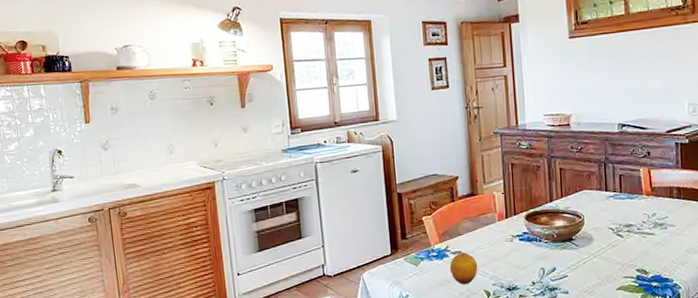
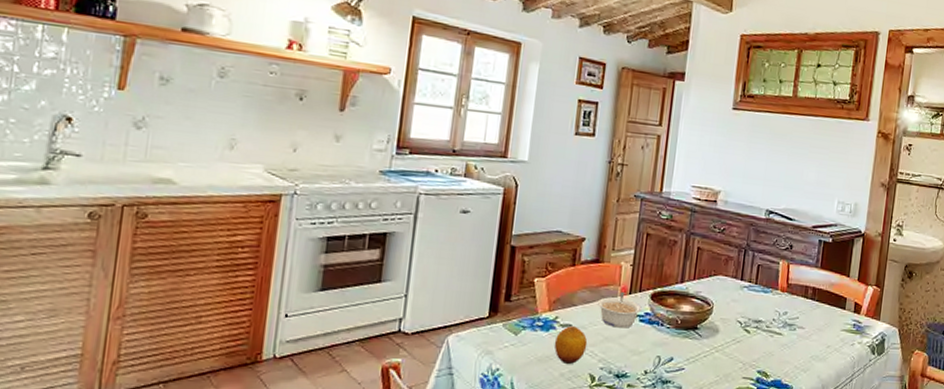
legume: none [479,217,519,249] -> present [597,291,642,328]

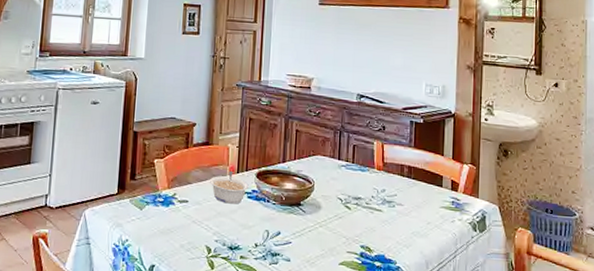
fruit: present [554,326,588,364] -> none [174,202,203,236]

